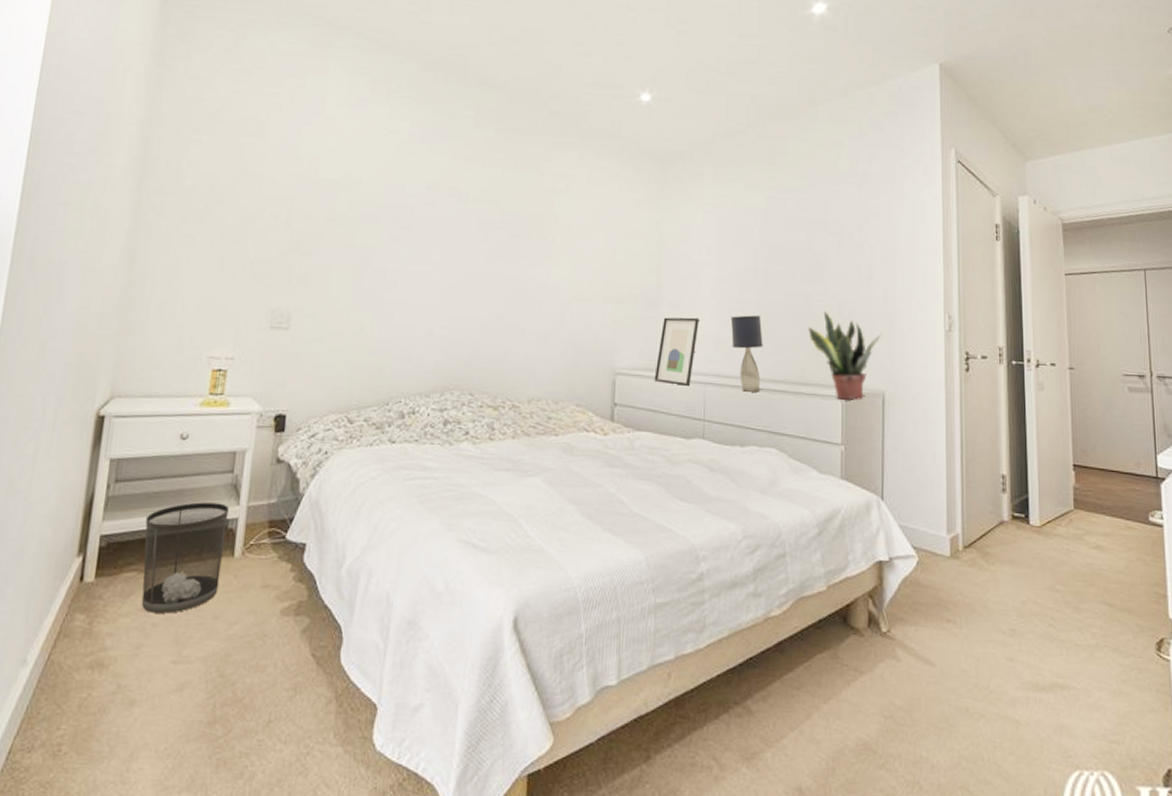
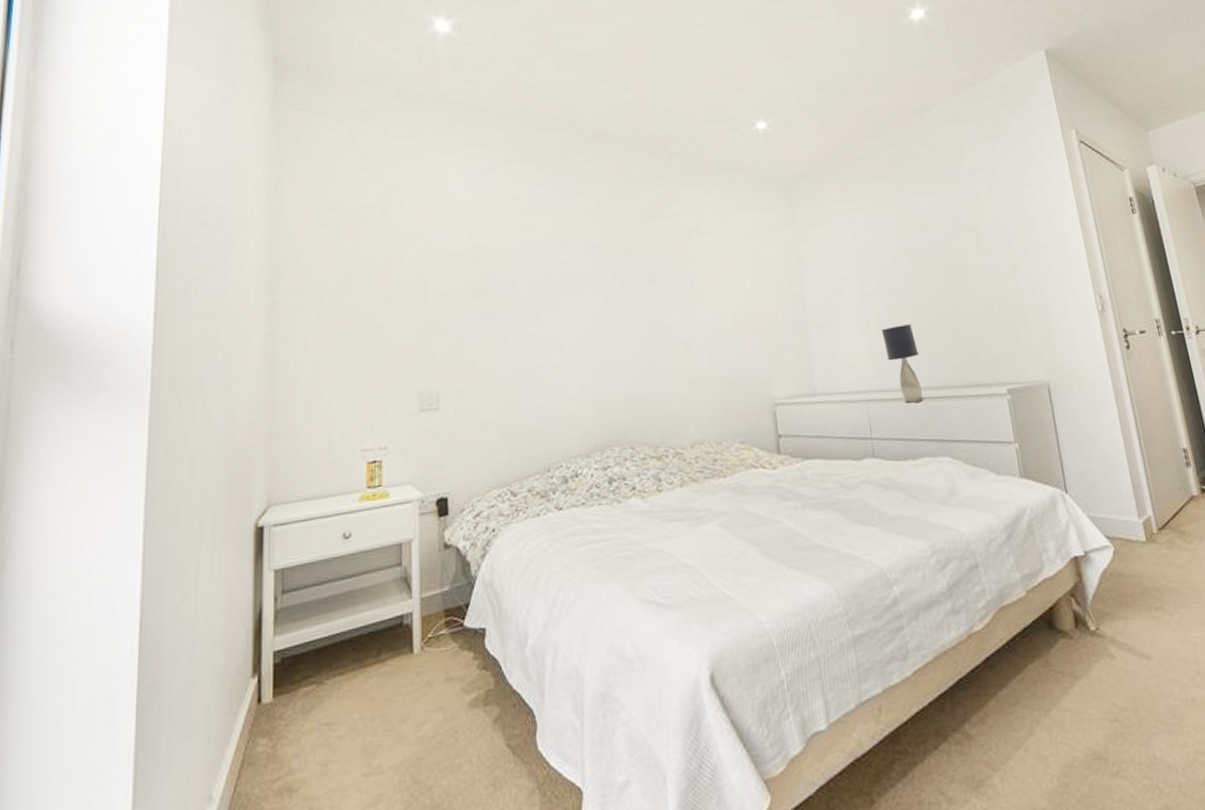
waste bin: present [141,502,229,614] -> none [317,599,402,726]
picture frame: present [654,317,701,387] -> none [814,335,853,408]
potted plant: present [808,311,882,401] -> none [961,310,1036,398]

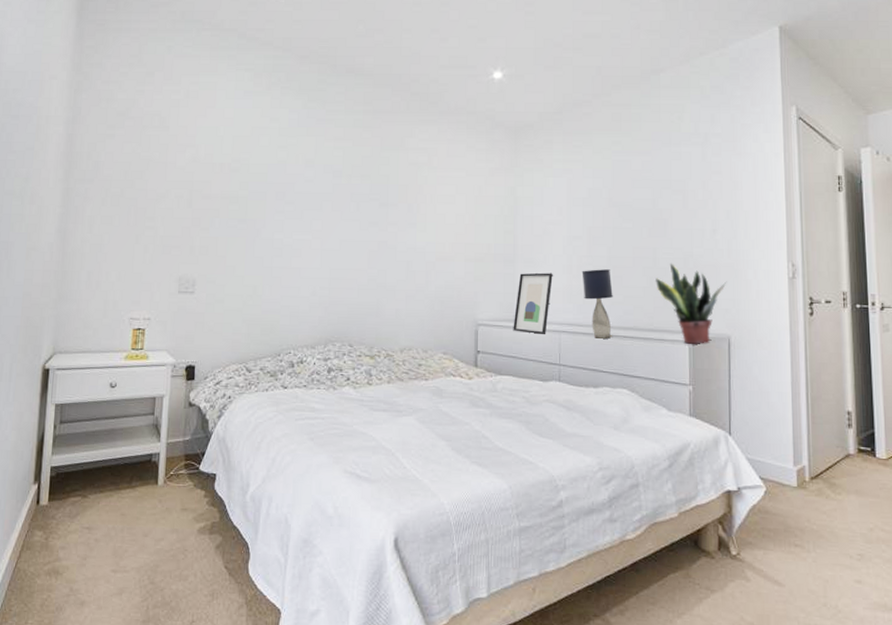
picture frame: none [814,335,853,408] -> present [513,272,554,335]
potted plant: none [961,310,1036,398] -> present [656,264,727,345]

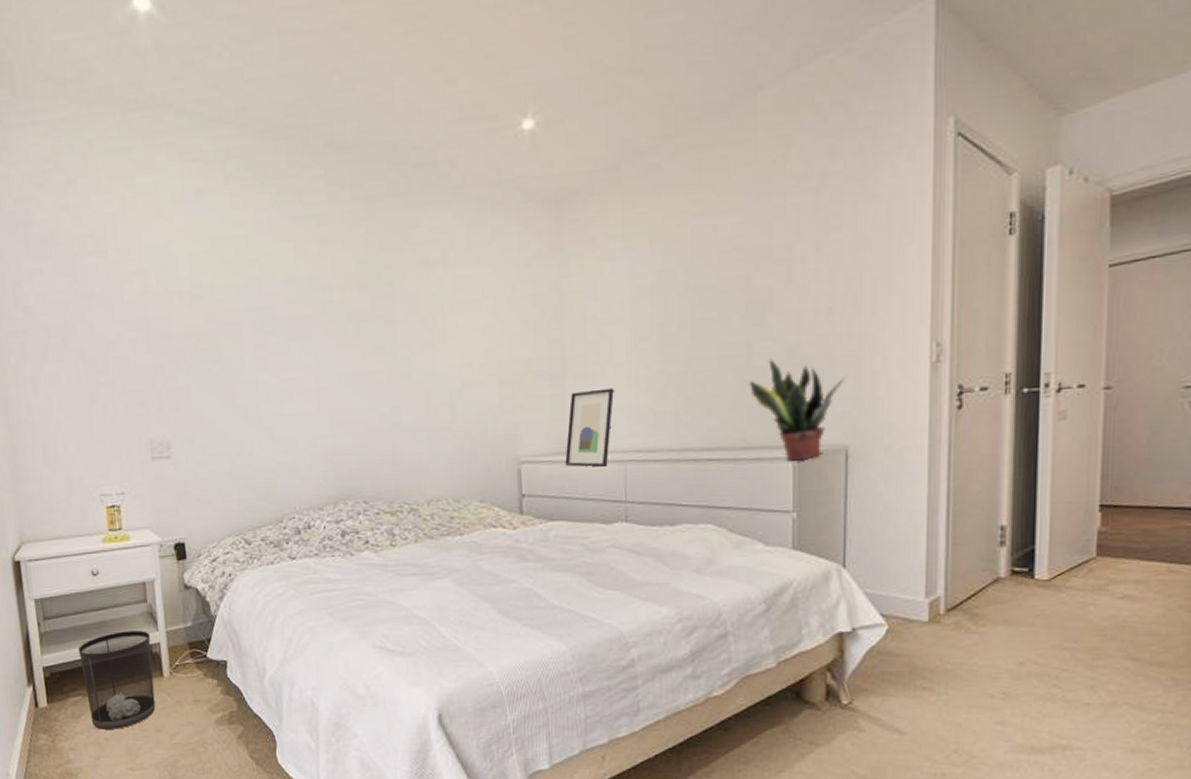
waste bin: none [85,439,152,531] -> present [78,630,156,730]
table lamp: present [581,269,613,339] -> none [651,376,693,465]

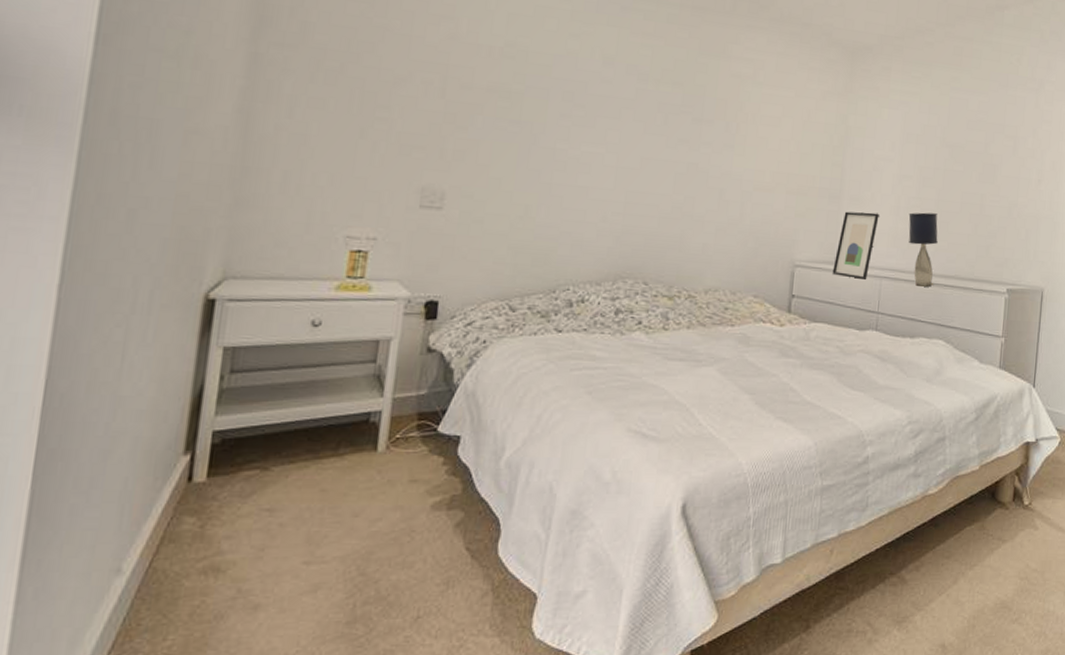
waste bin: present [78,630,156,730] -> none [265,394,371,513]
table lamp: none [651,376,693,465] -> present [908,212,938,287]
potted plant: present [750,360,846,462] -> none [980,212,1046,297]

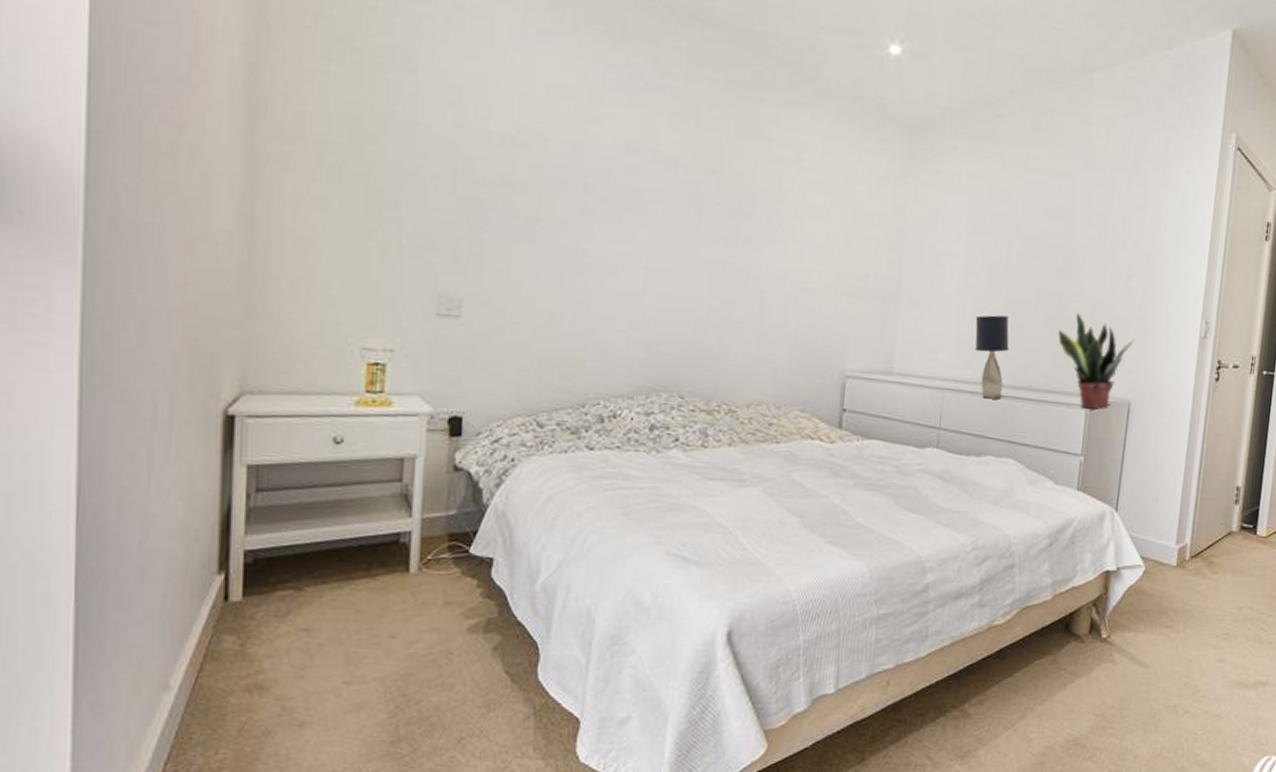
picture frame: present [832,211,880,281] -> none [888,315,943,393]
potted plant: none [980,212,1046,297] -> present [1058,313,1136,410]

